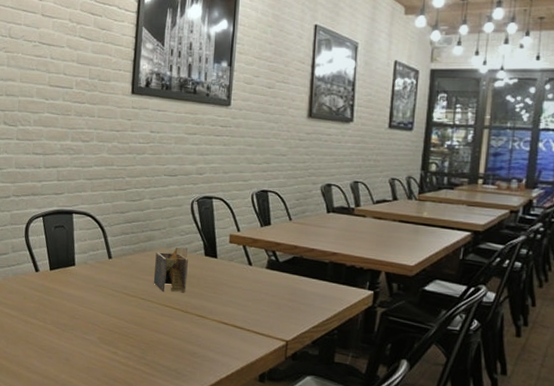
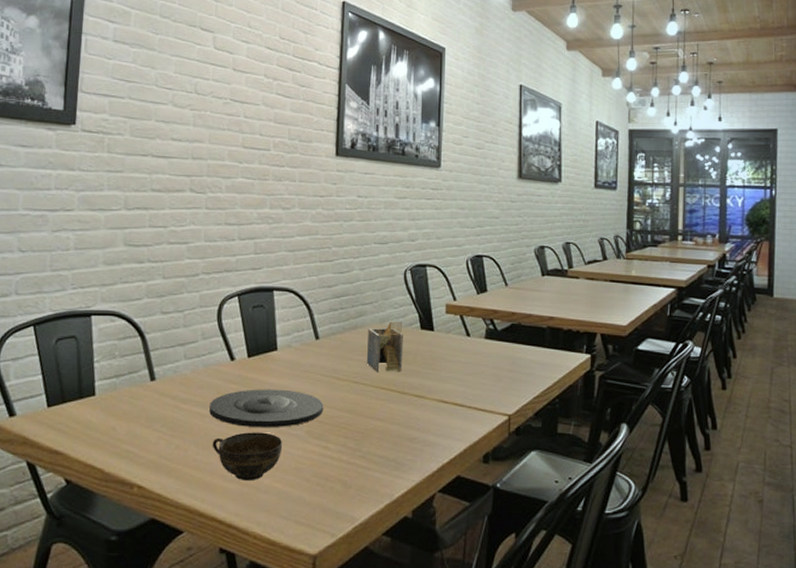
plate: none [17,297,115,332] -> present [209,389,324,428]
cup: none [19,333,78,375] -> present [212,432,283,481]

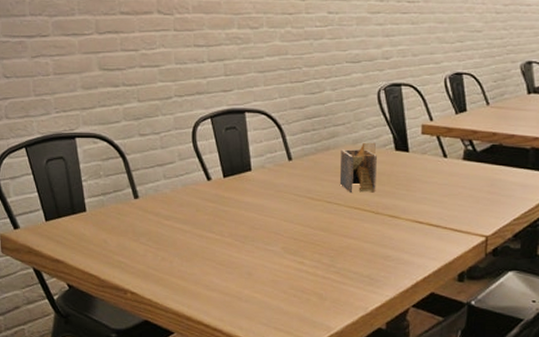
plate: present [209,389,324,428] -> none [190,207,299,244]
cup: present [212,432,283,481] -> none [194,247,261,291]

